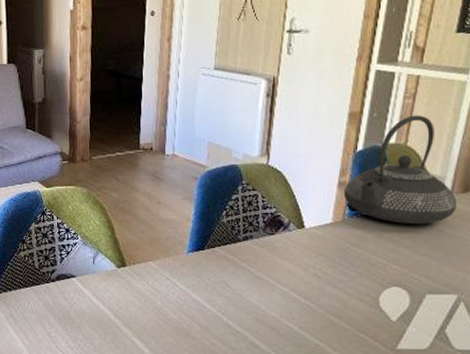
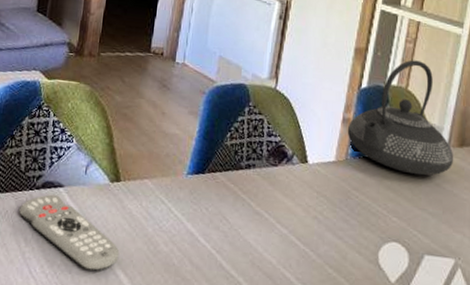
remote control: none [40,284,134,342] -> present [19,194,120,272]

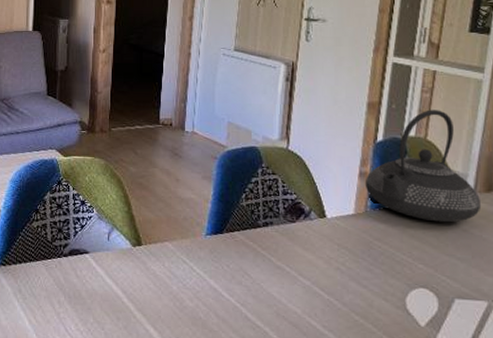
remote control: present [19,194,120,272] -> none [50,260,147,328]

